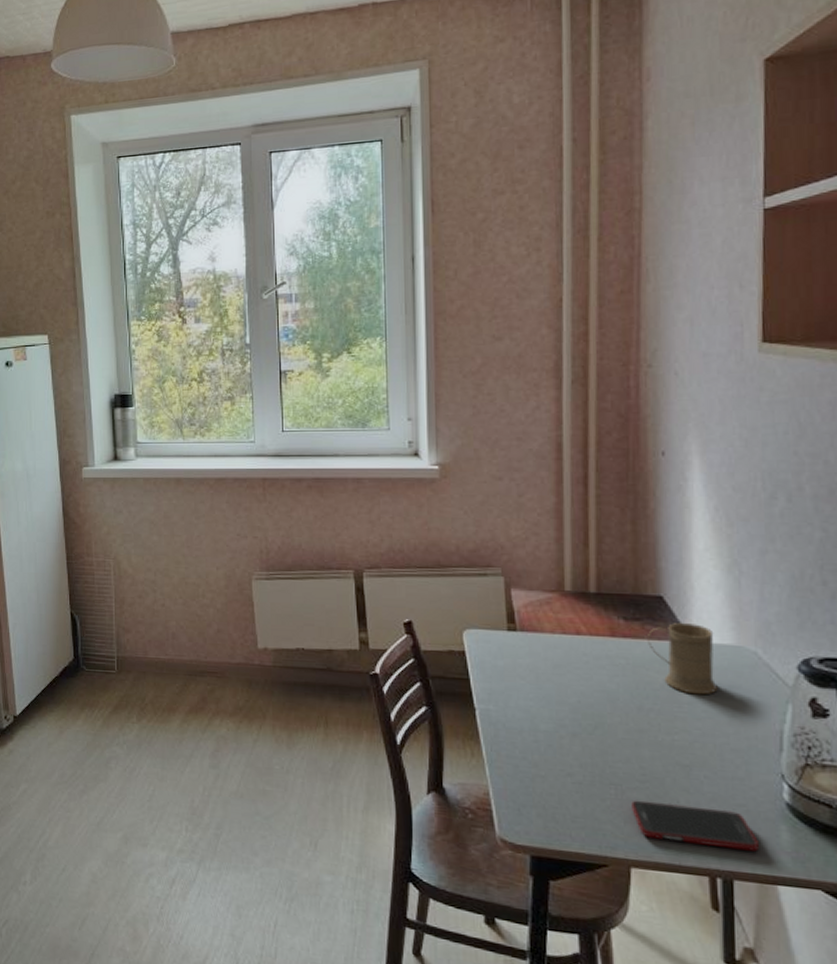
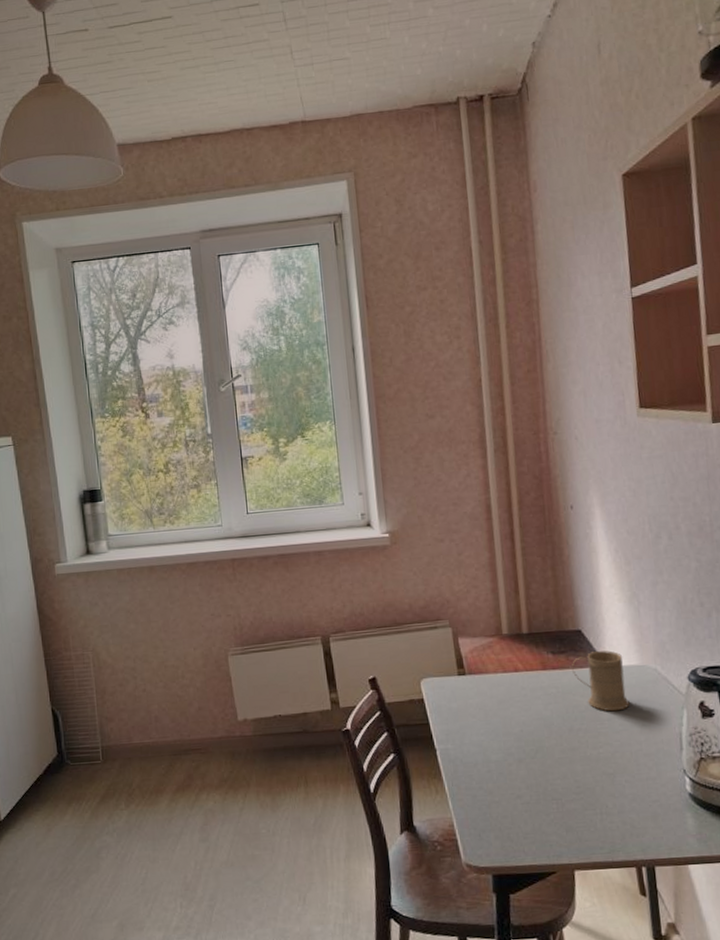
cell phone: present [631,800,760,852] -> none [570,807,673,842]

